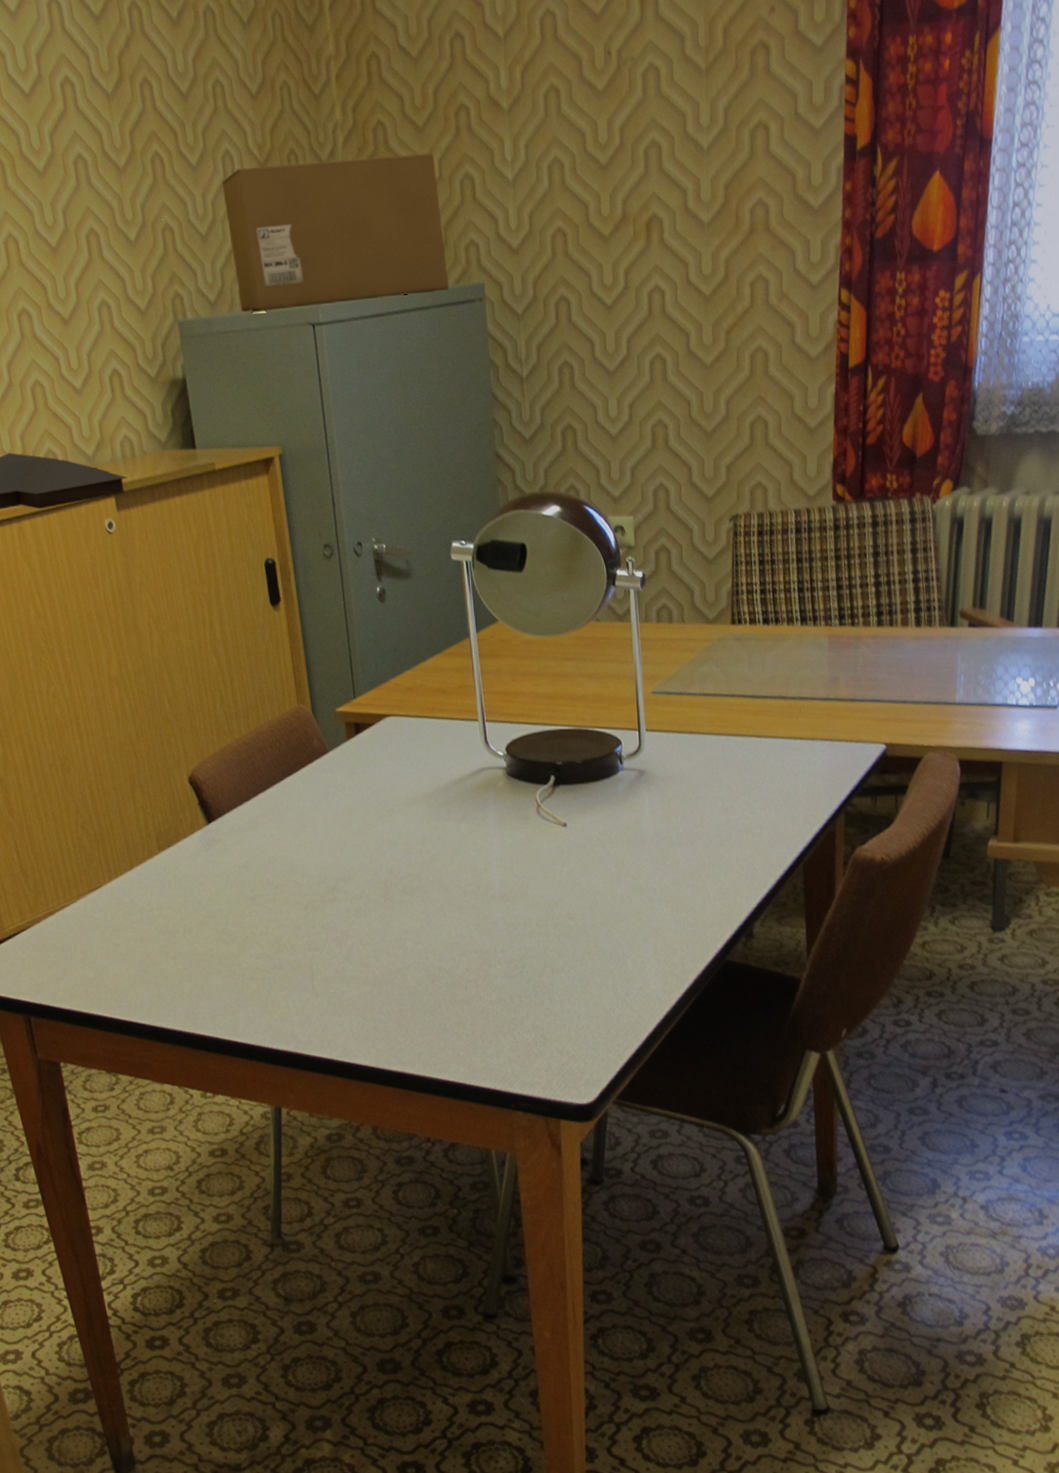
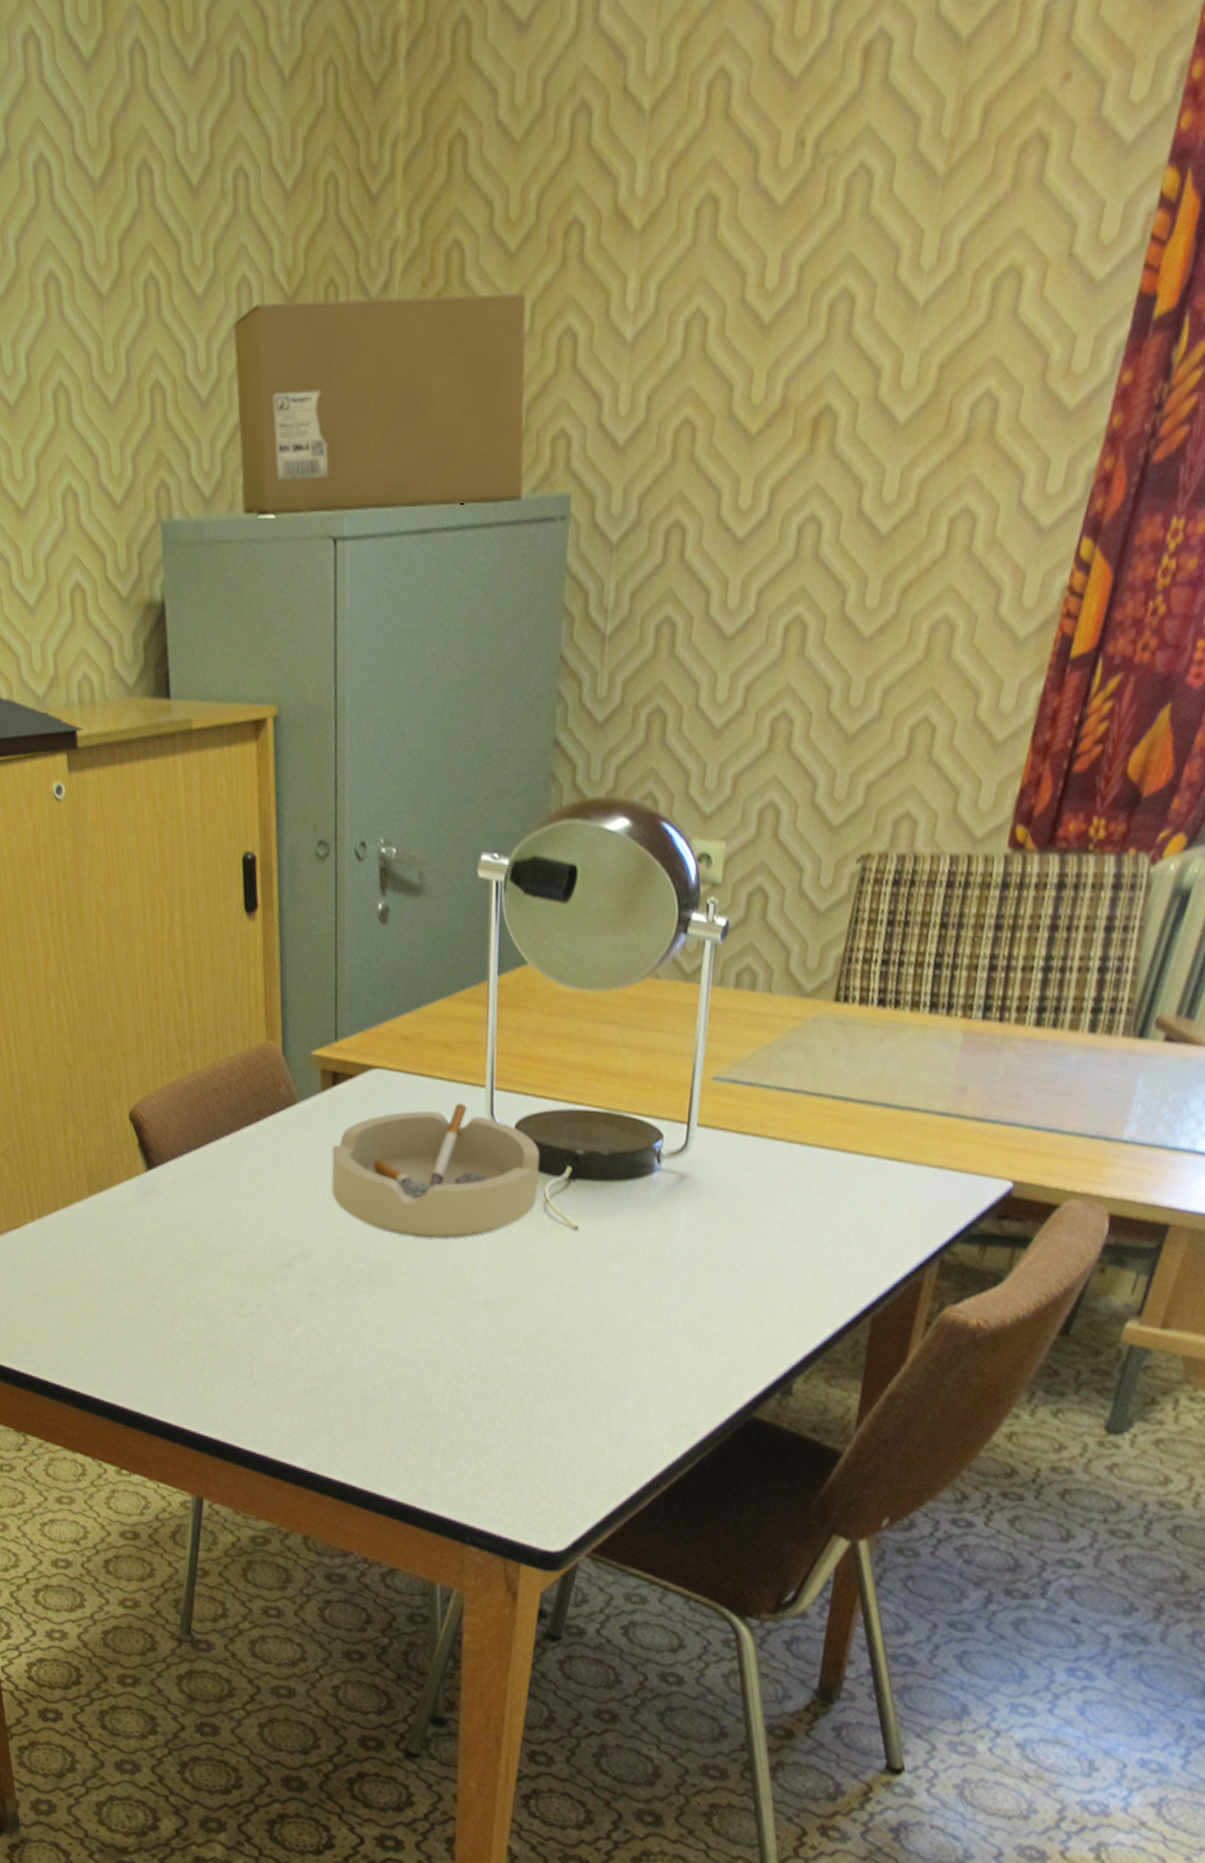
ashtray: none [360,736,531,850] -> present [331,1103,540,1239]

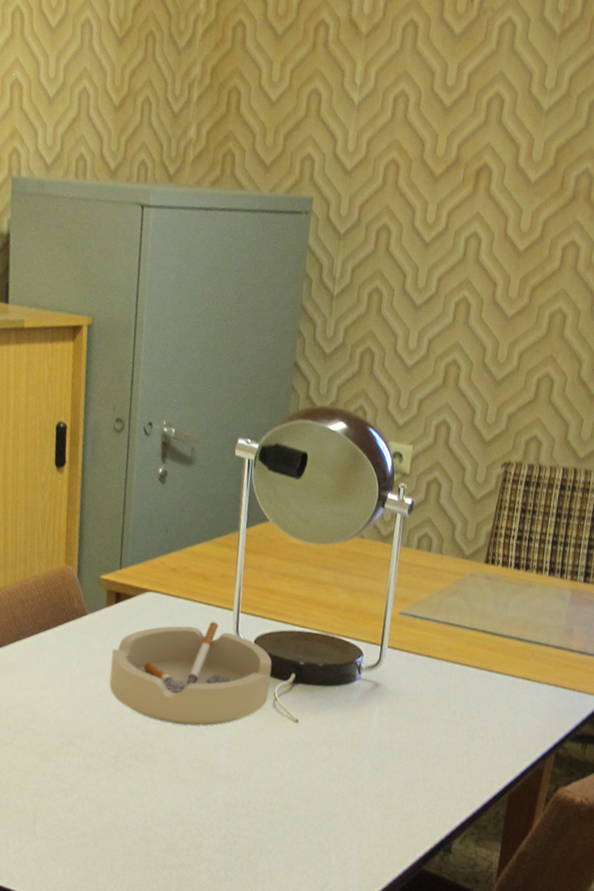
box: present [233,292,527,516] -> none [75,39,288,198]

